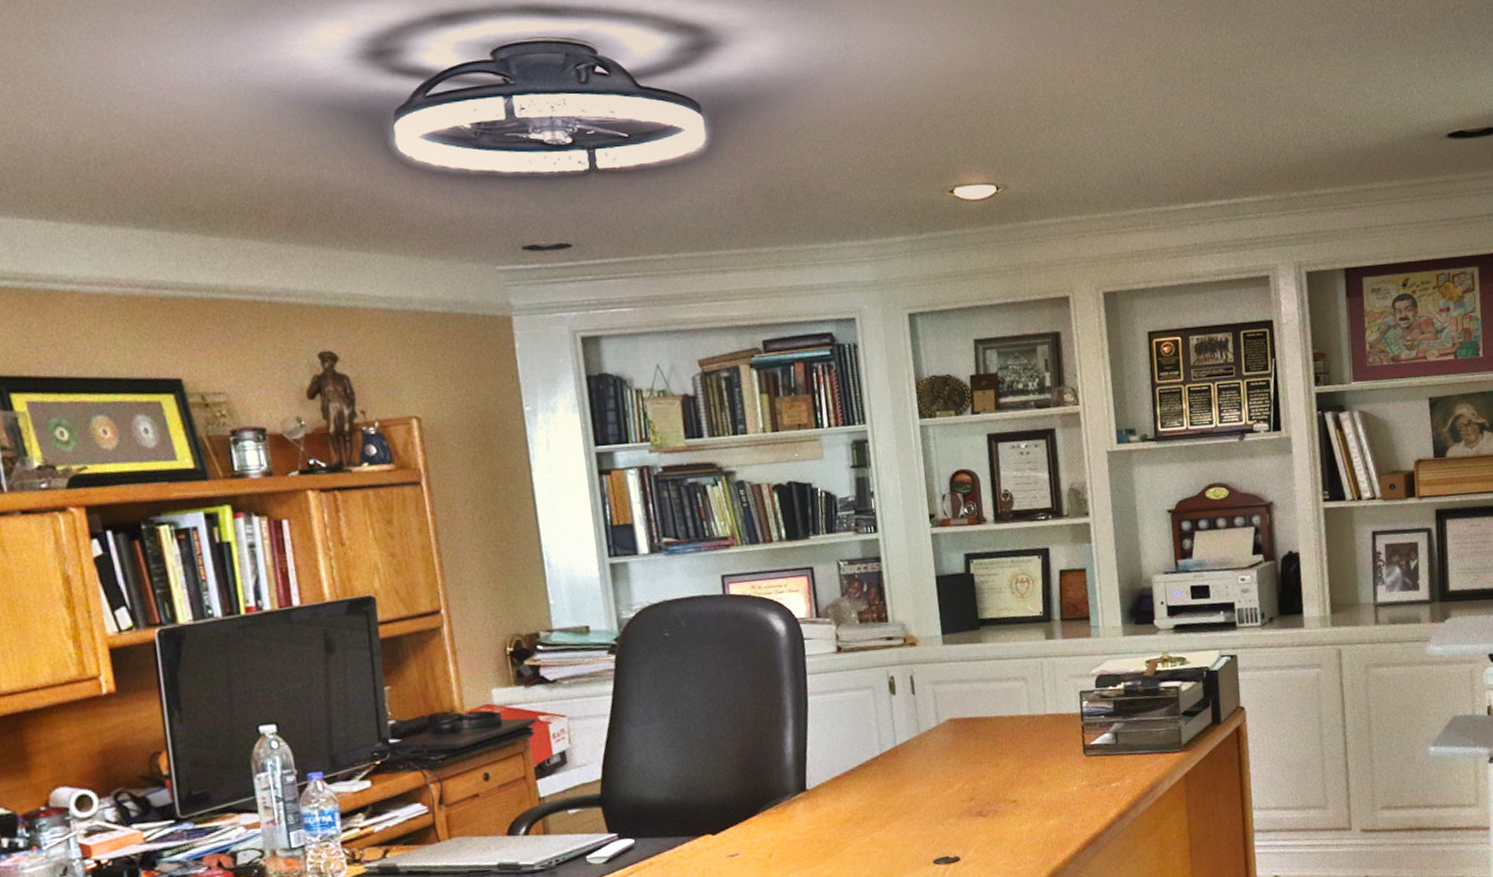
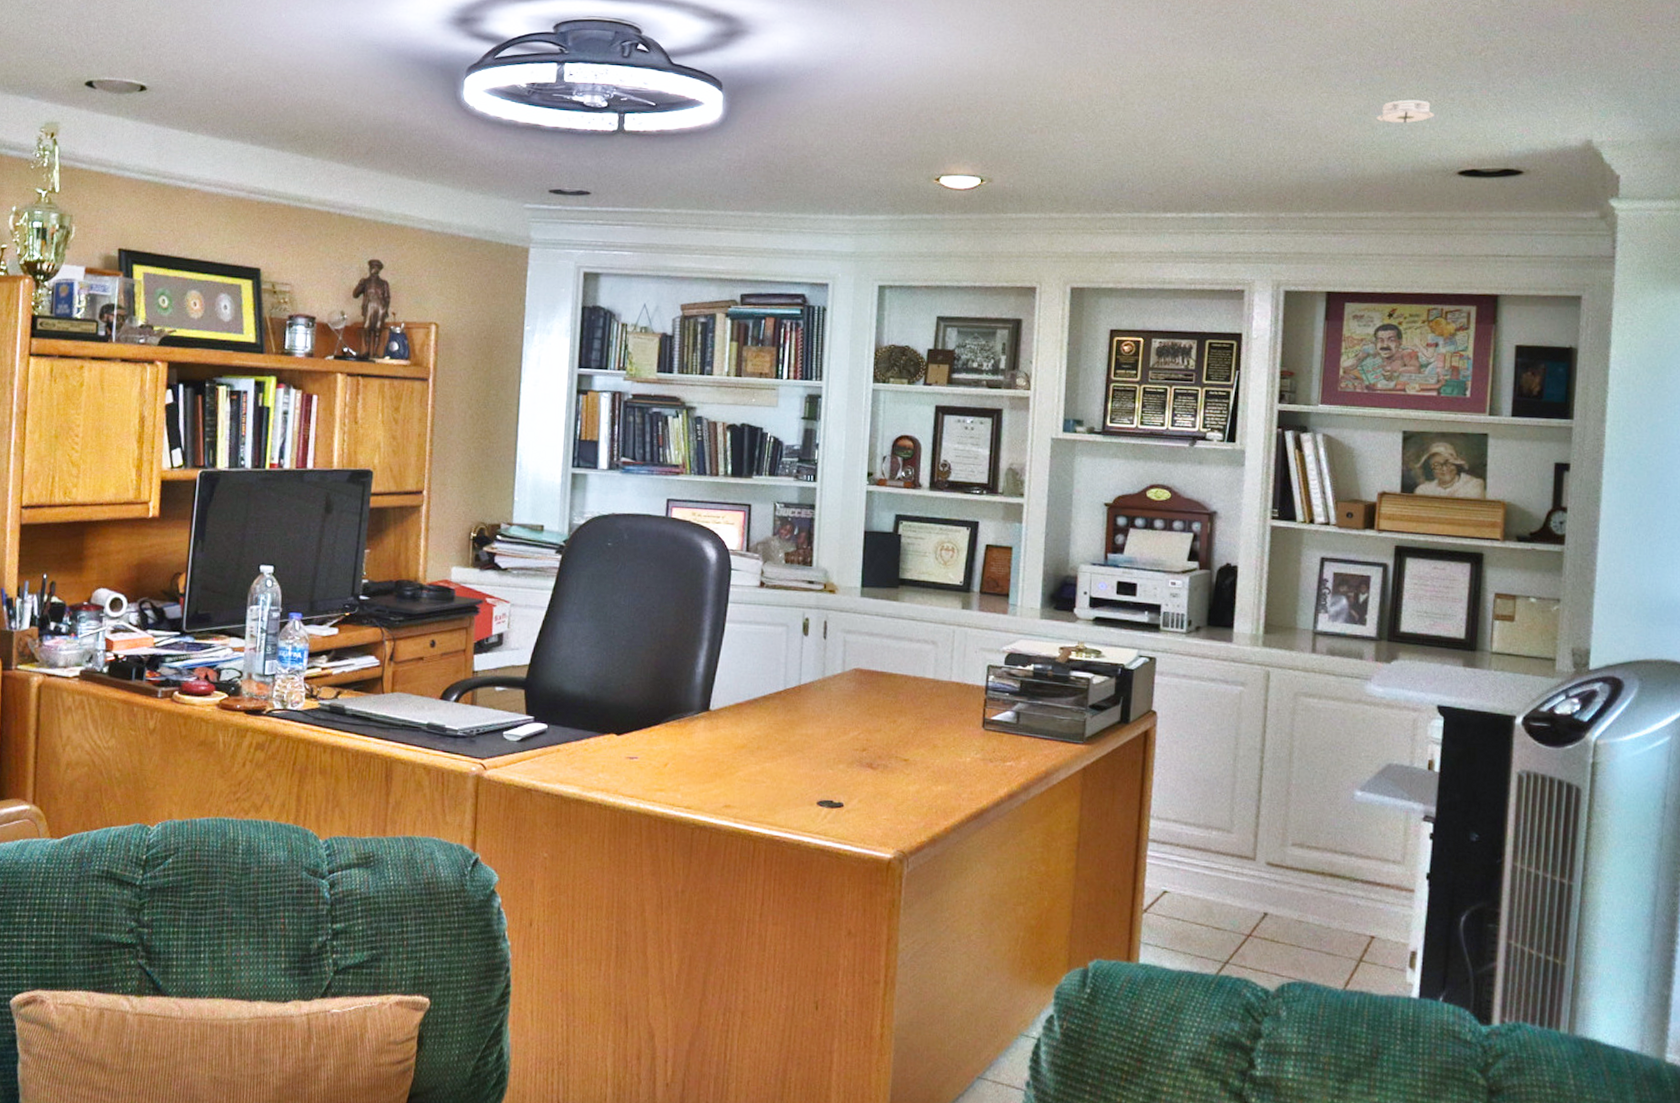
smoke detector: none [1367,64,1420,93] -> present [1375,100,1434,125]

